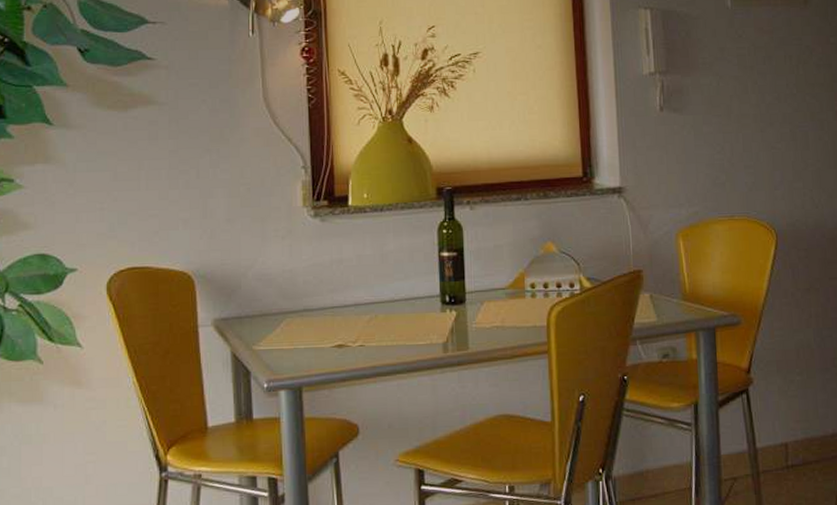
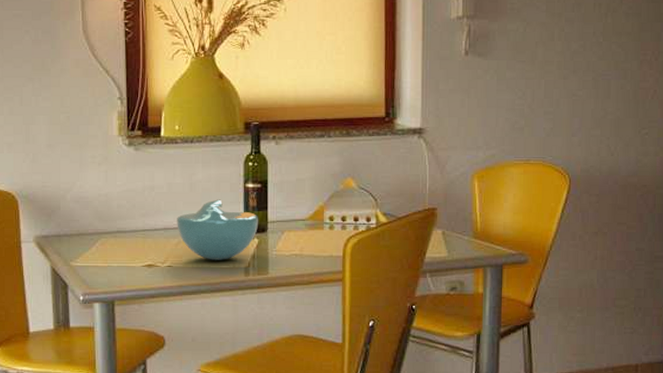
bowl: none [368,270,456,337] -> present [177,199,259,260]

